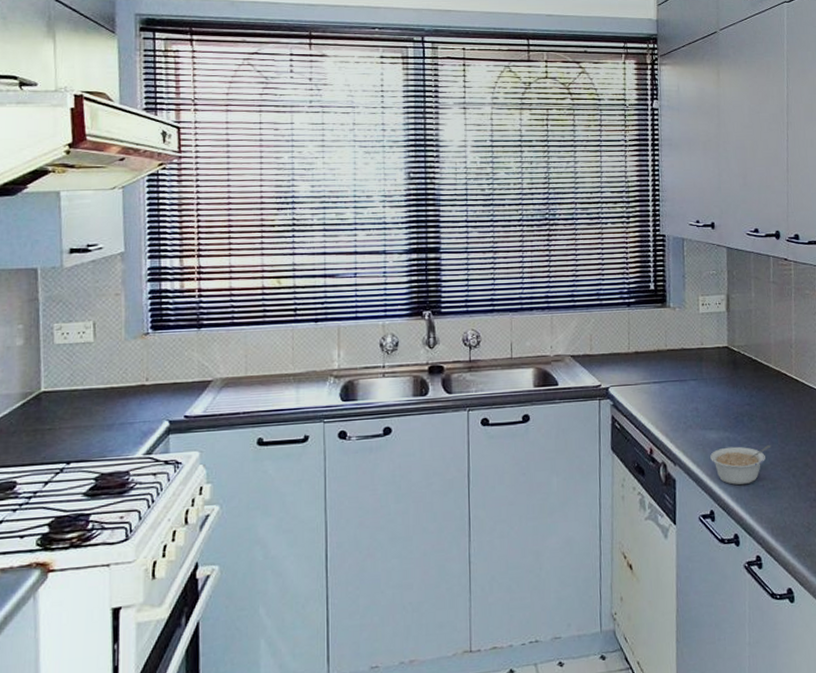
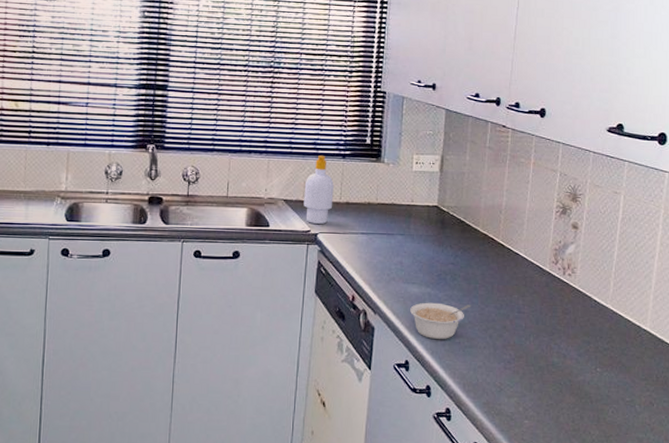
soap bottle: none [591,305,622,378] -> present [304,155,334,224]

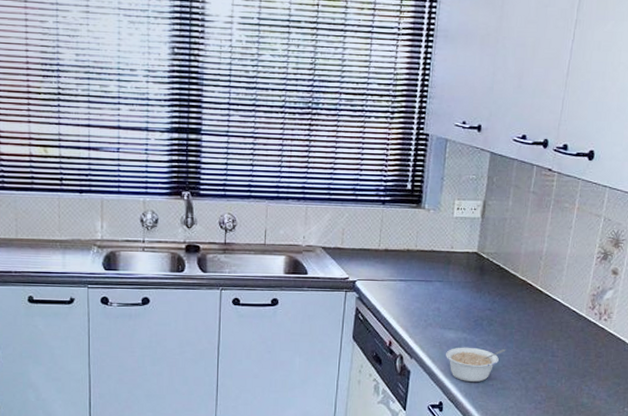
soap bottle: present [304,155,334,224] -> none [342,201,373,271]

